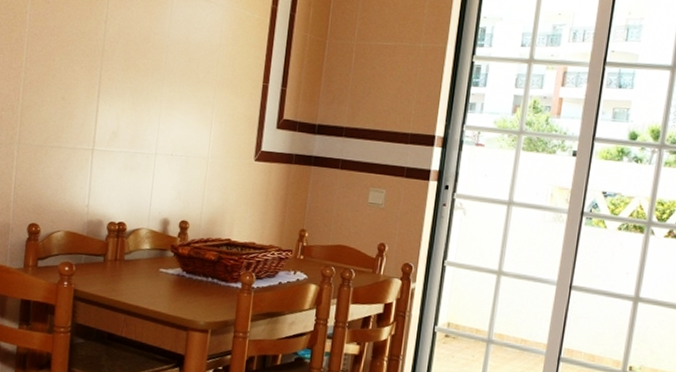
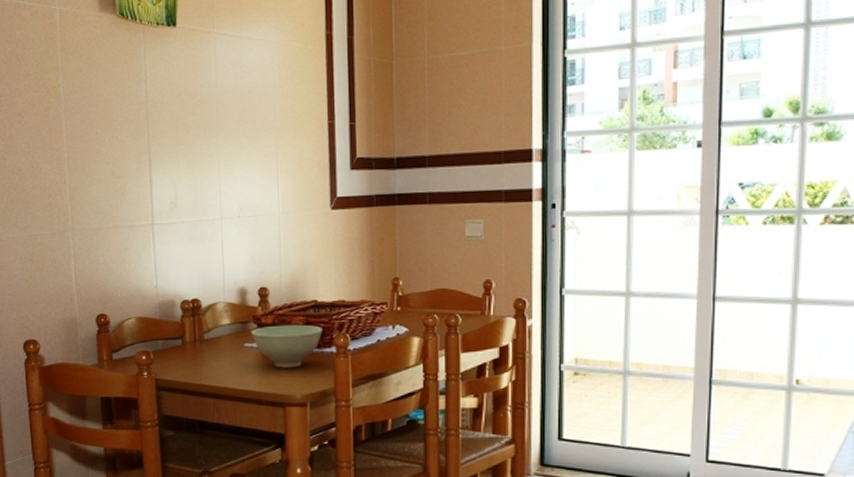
bowl: none [167,256,232,297] -> present [250,324,323,368]

